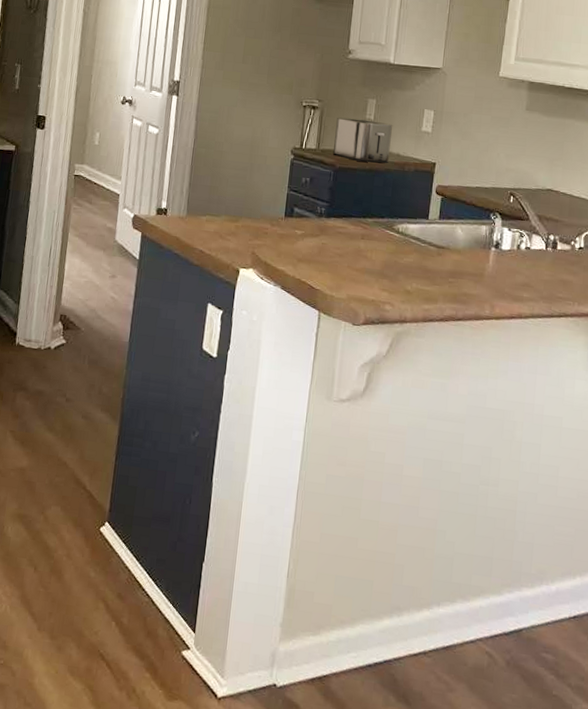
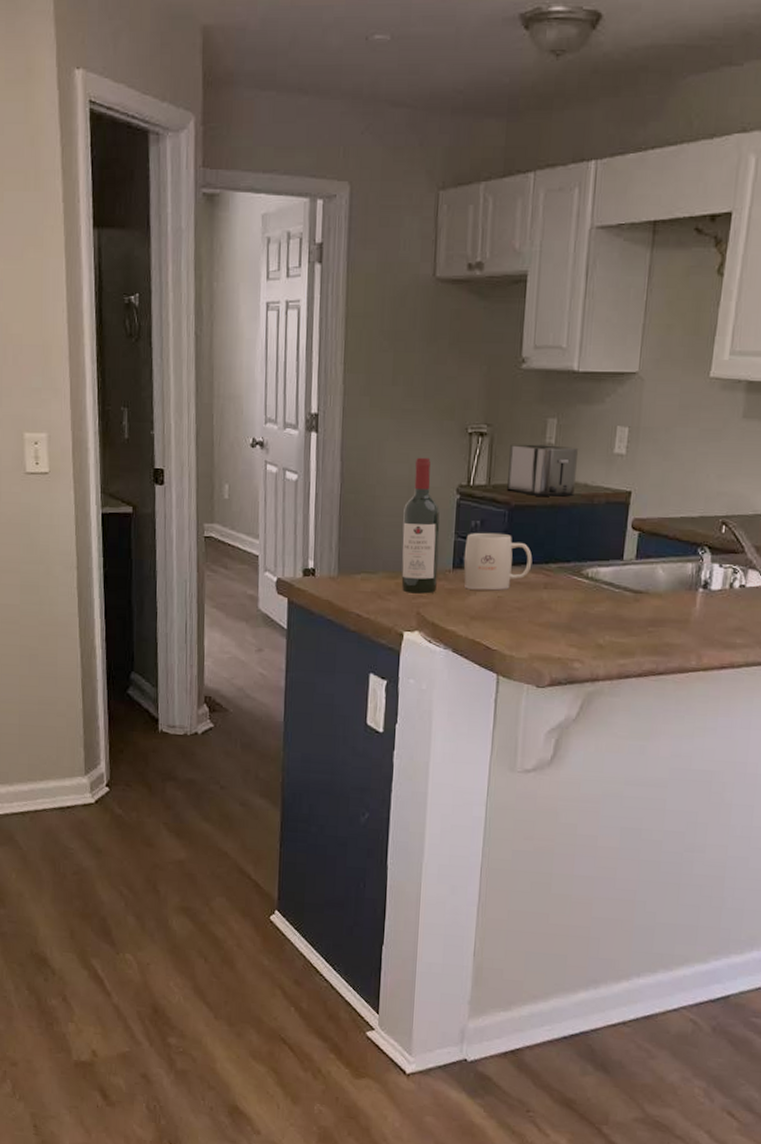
wine bottle: none [240,122,276,237] -> present [401,457,440,595]
mug: none [293,188,353,239] -> present [463,532,533,592]

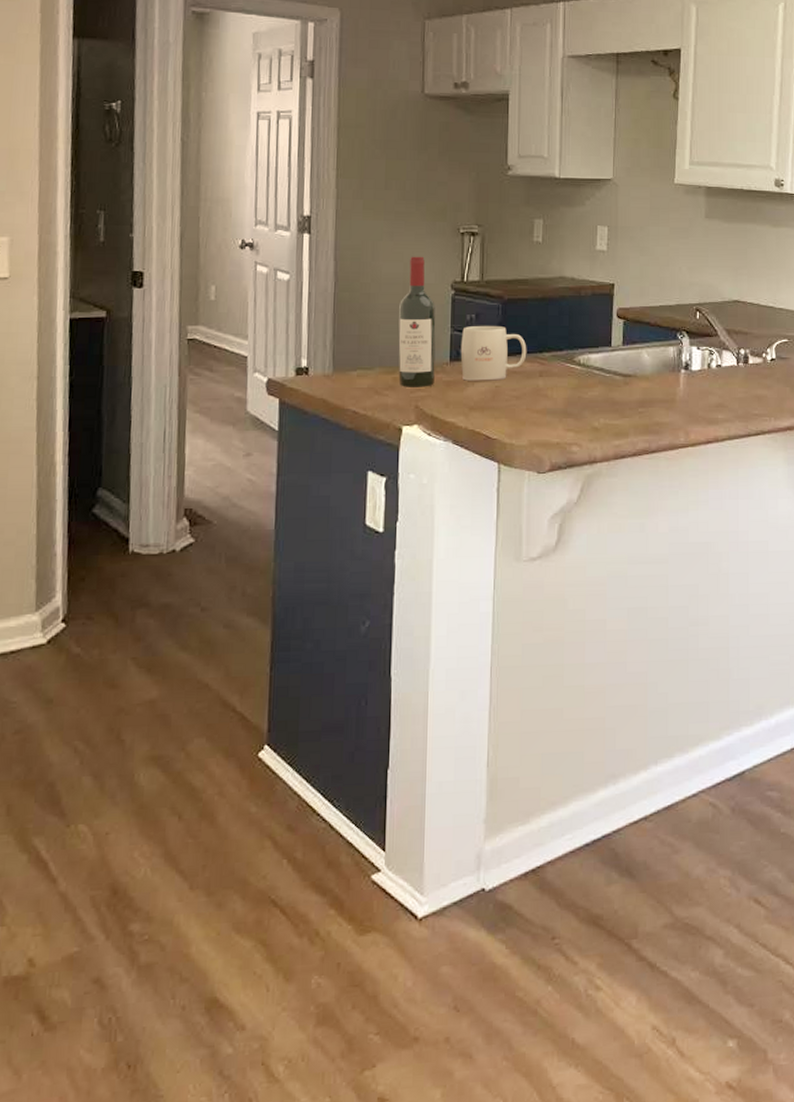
toaster: present [506,444,579,497] -> none [499,242,565,291]

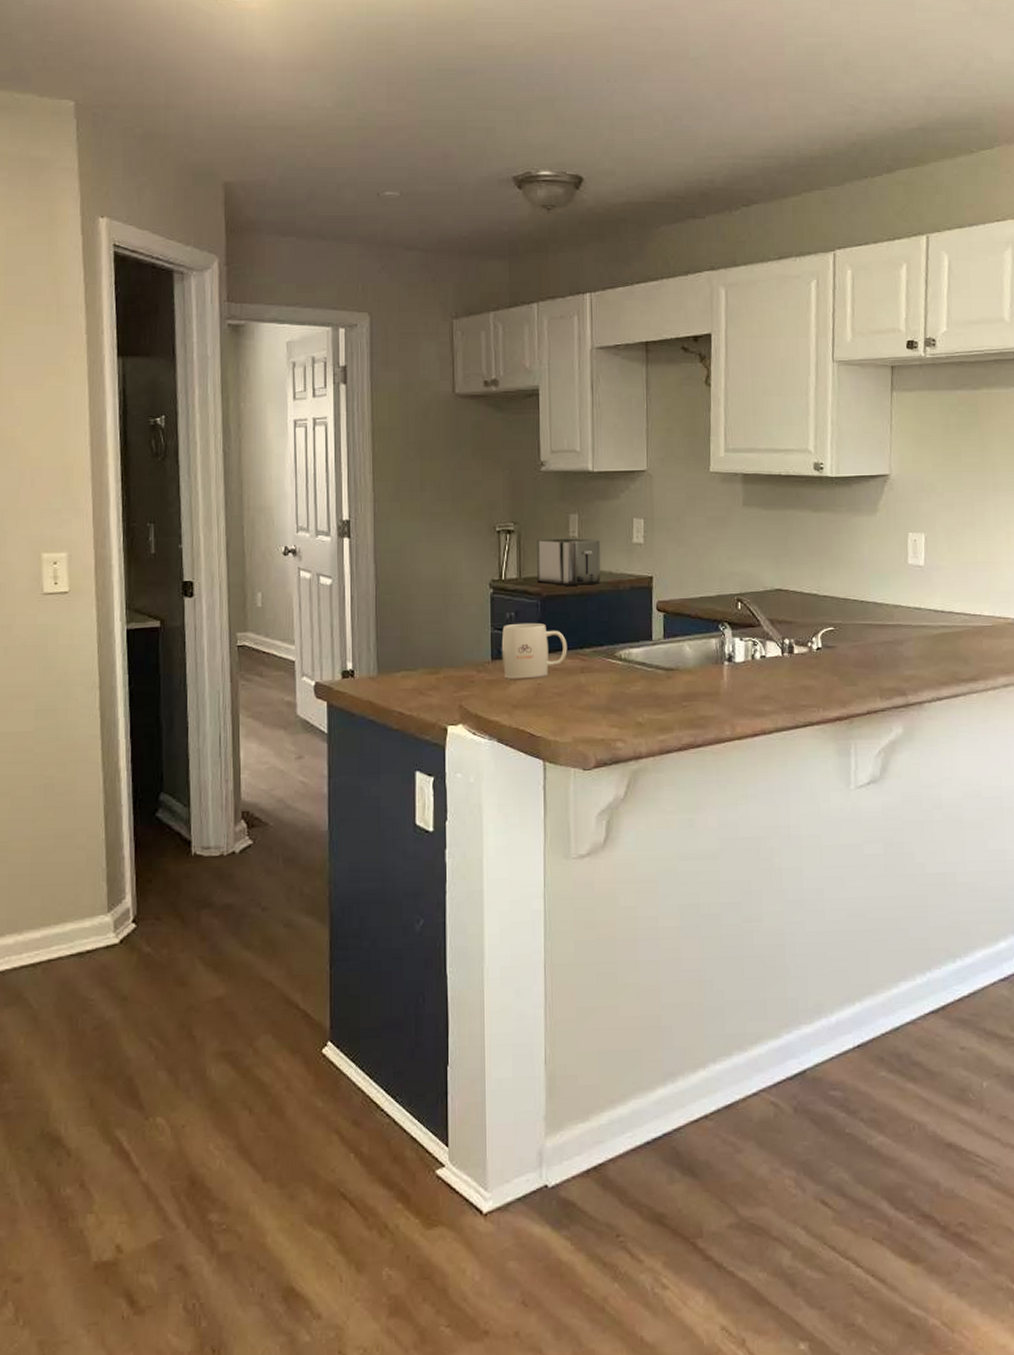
wine bottle: present [398,256,436,389] -> none [439,556,477,688]
toaster: none [499,242,565,291] -> present [536,538,601,587]

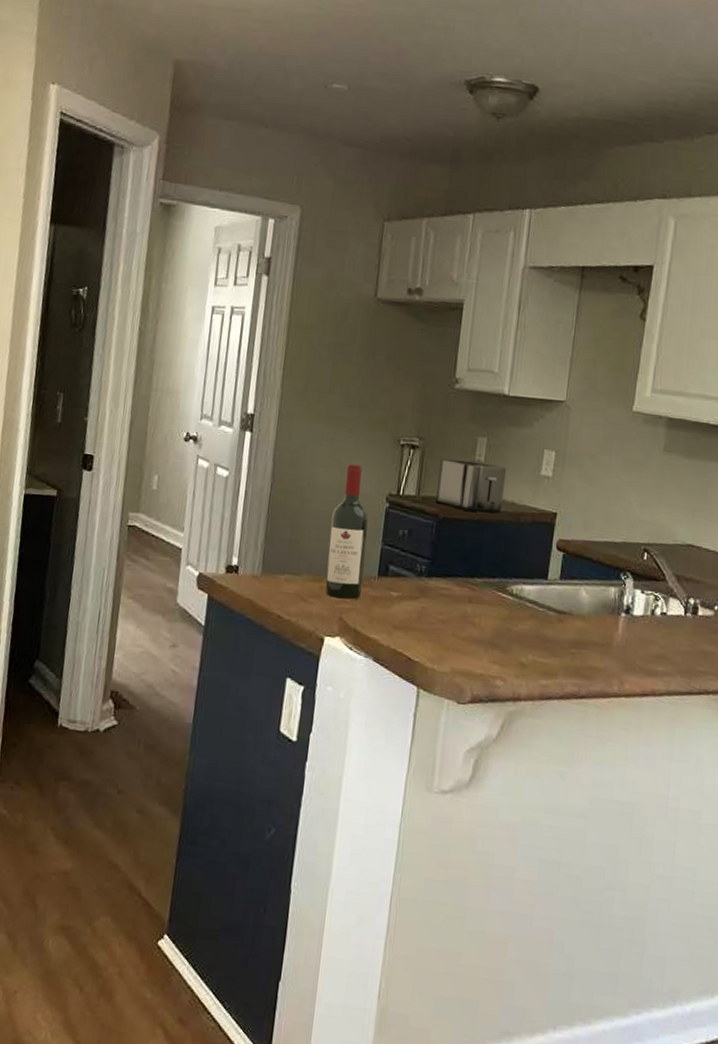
wine bottle: none [439,556,477,688] -> present [325,464,369,600]
mug: present [501,622,568,680] -> none [388,542,458,603]

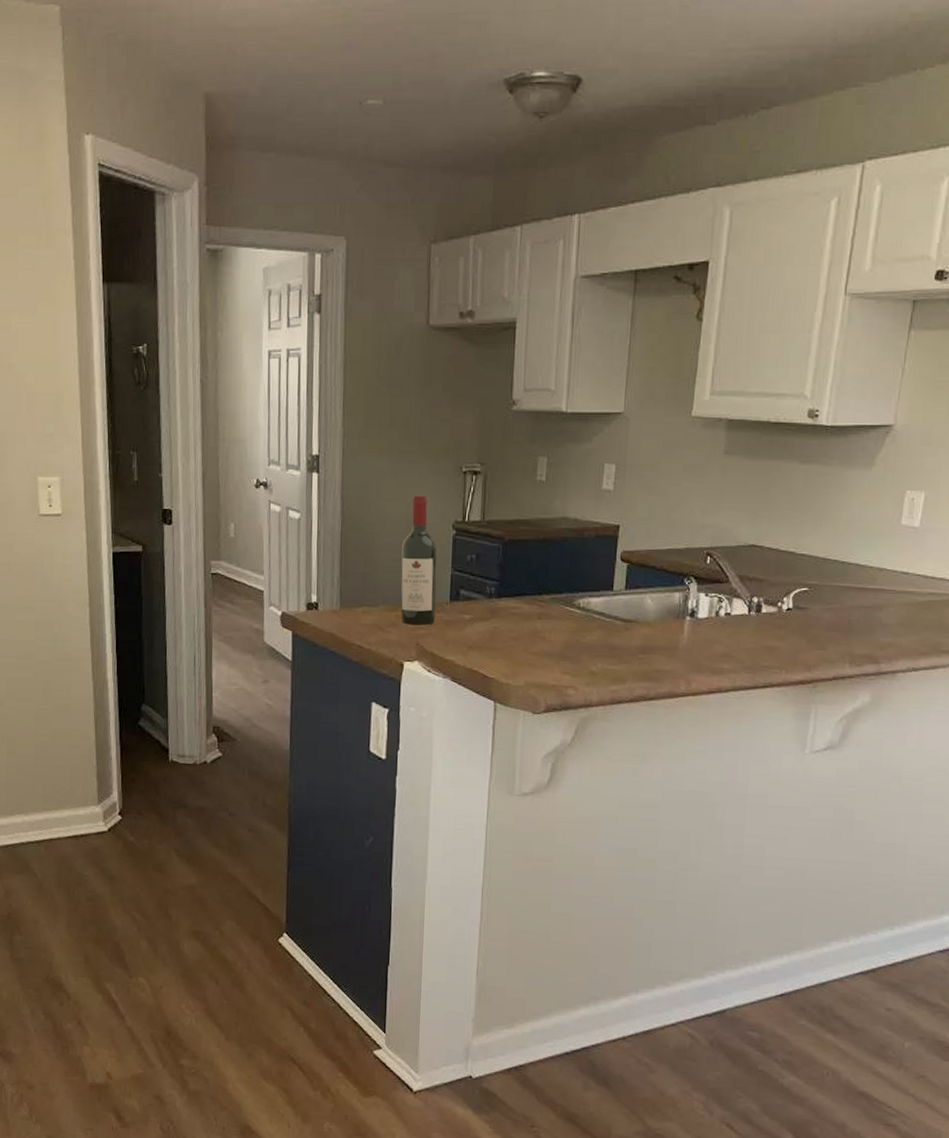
toaster: present [435,458,507,513] -> none [500,481,569,532]

